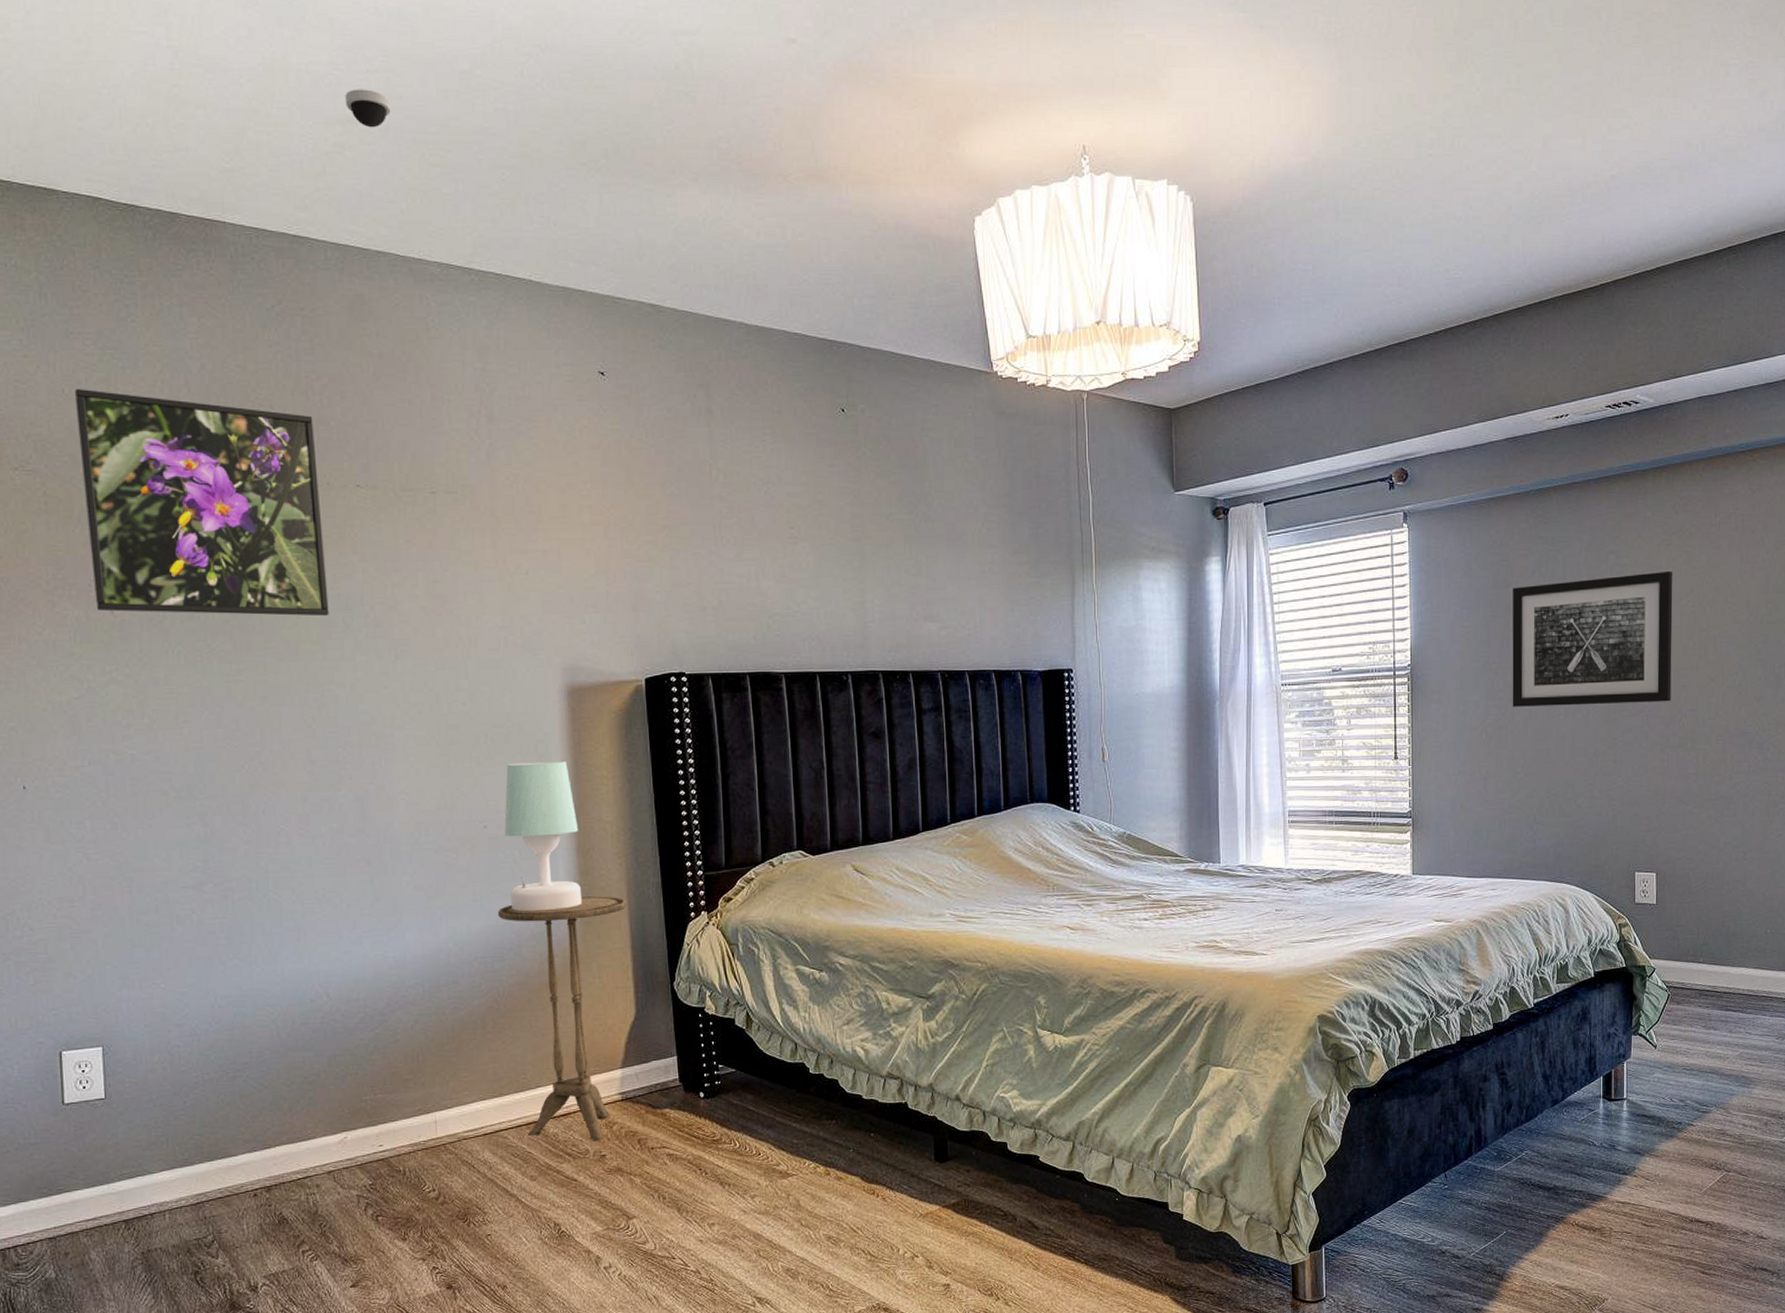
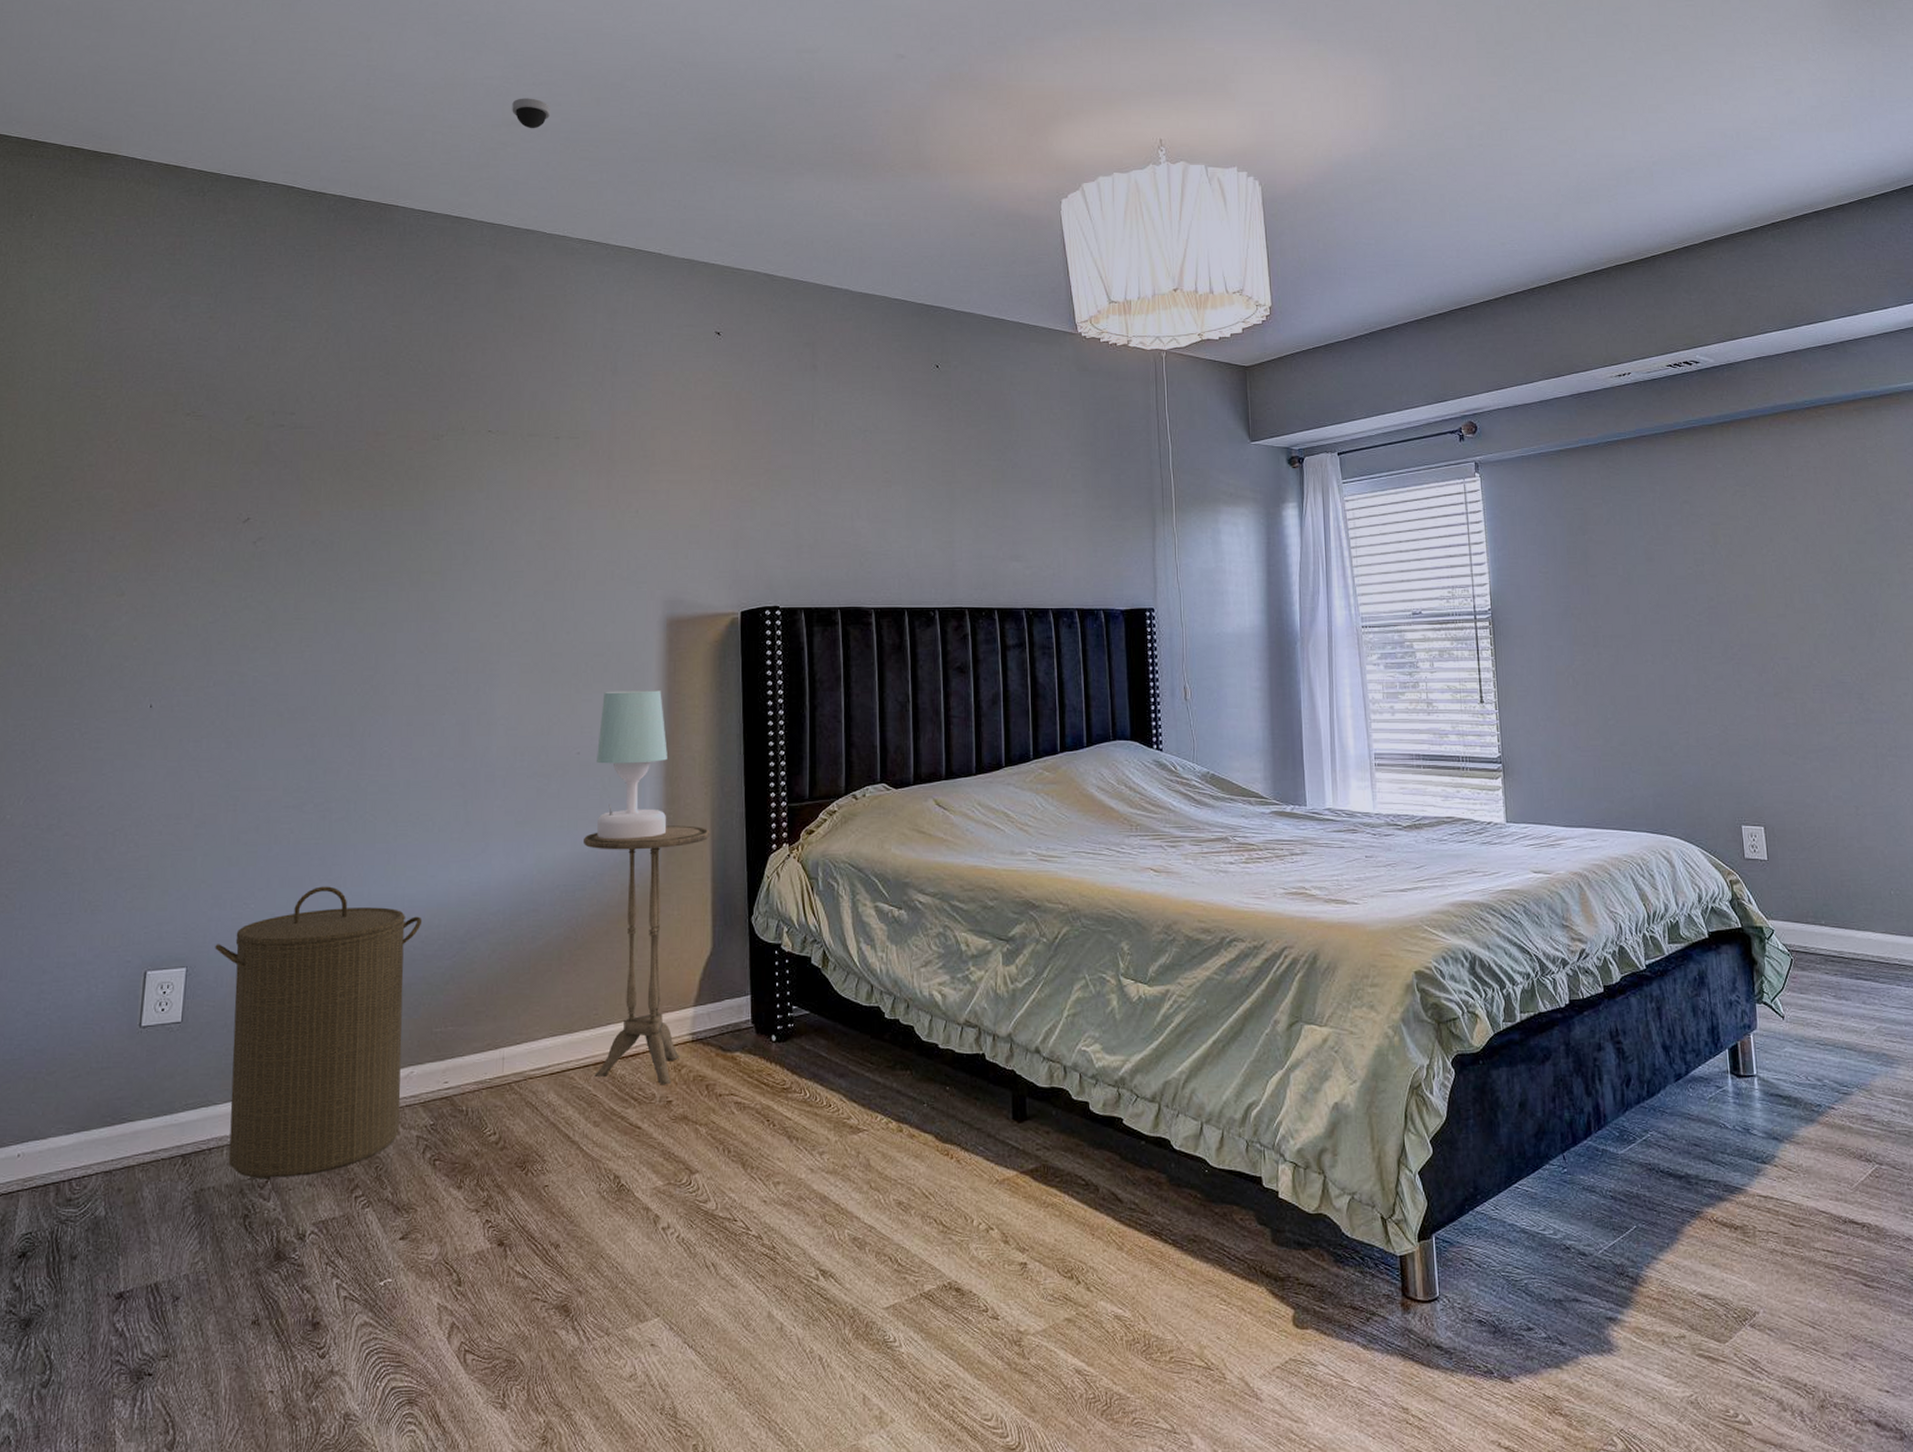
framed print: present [74,389,329,617] -> none [241,346,456,549]
laundry hamper: none [129,964,340,1239] -> present [215,886,423,1179]
wall art: present [1512,570,1673,707] -> none [1589,520,1761,652]

